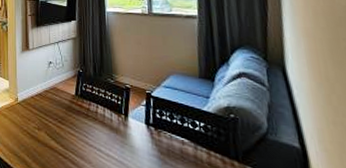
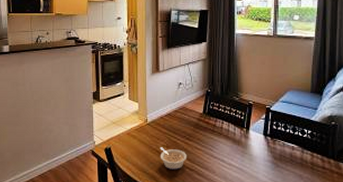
legume: none [31,129,60,155] -> present [160,147,188,169]

